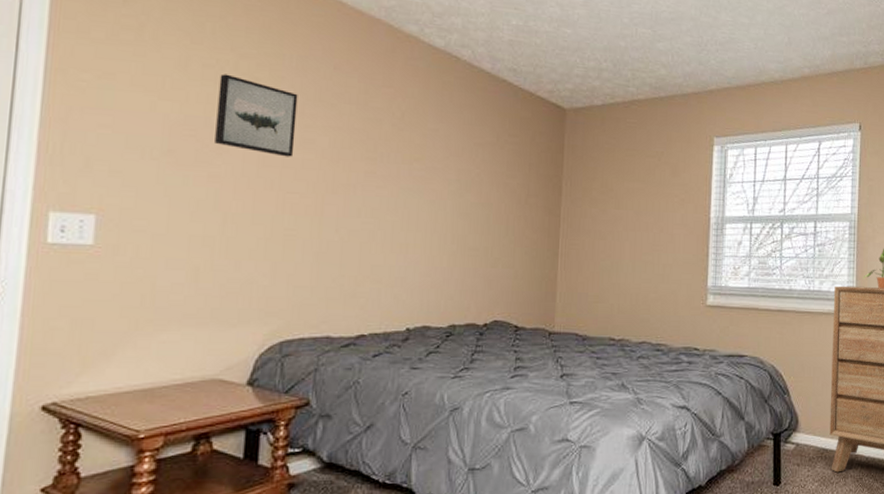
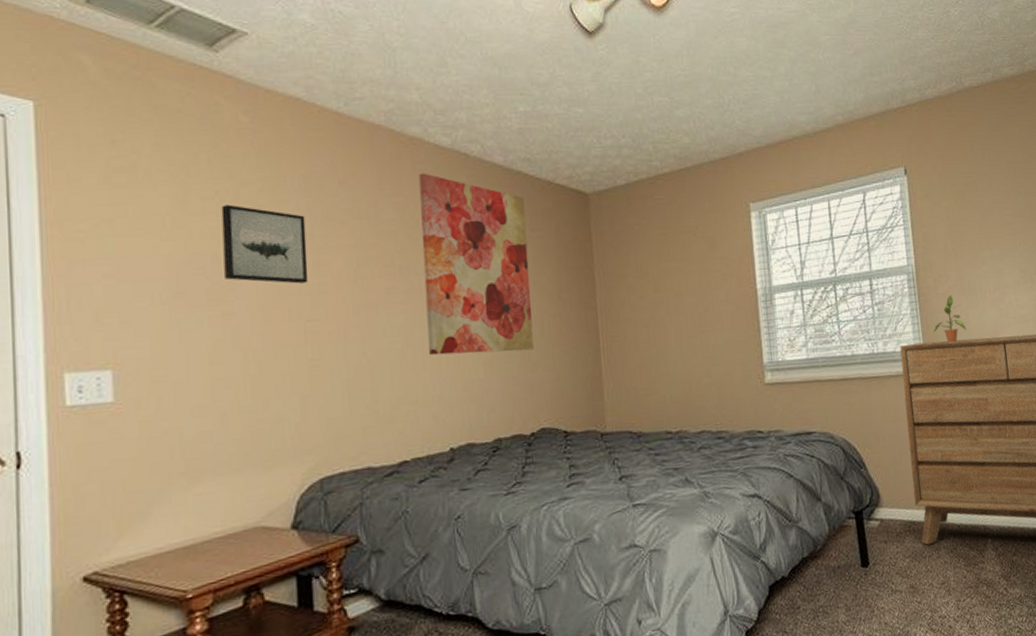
wall art: none [398,69,505,247] -> present [418,173,534,356]

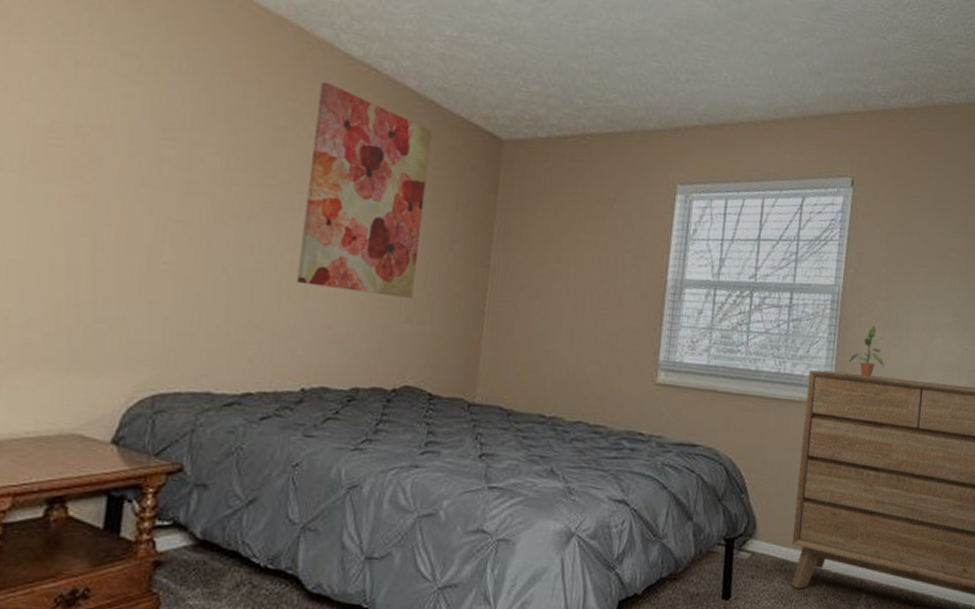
wall art: present [221,204,309,284] -> none [86,74,187,178]

